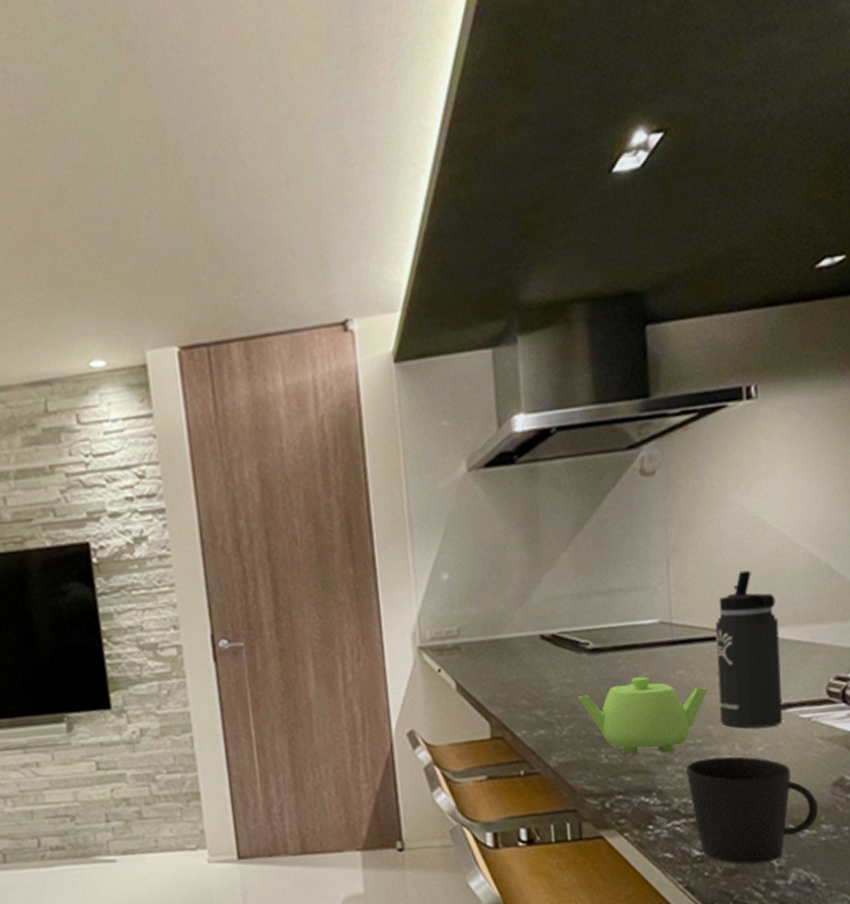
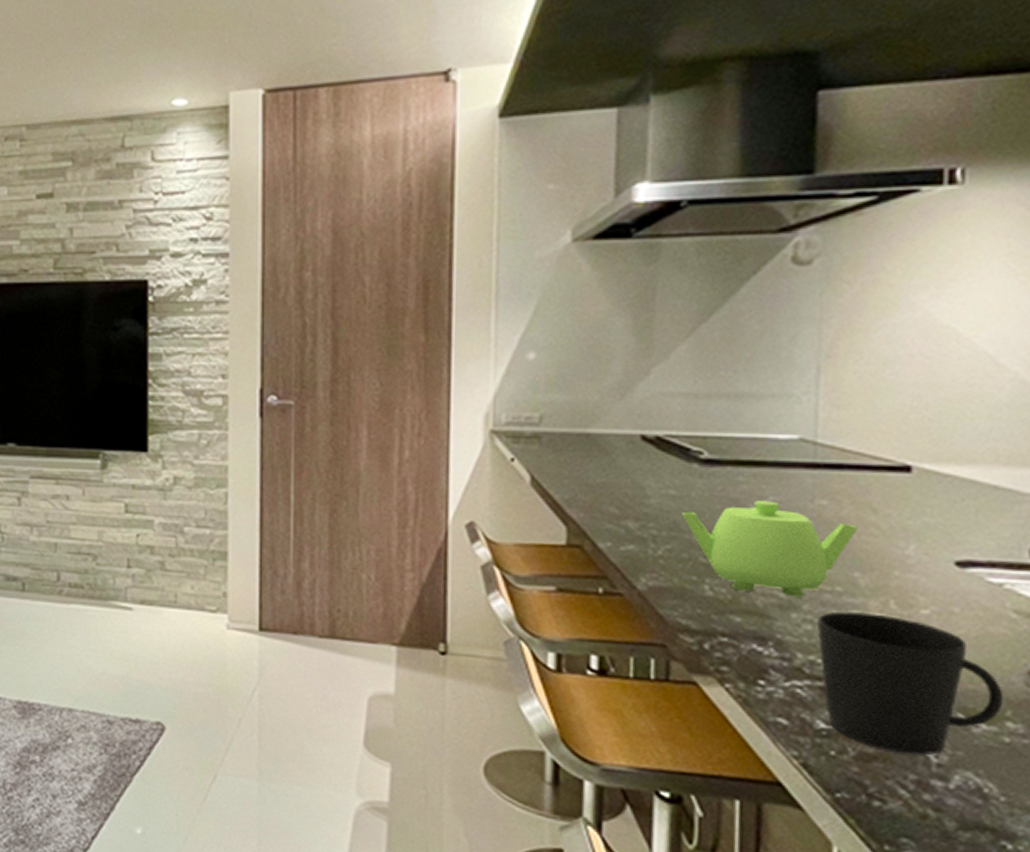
thermos bottle: present [715,570,783,728] -> none [871,390,968,587]

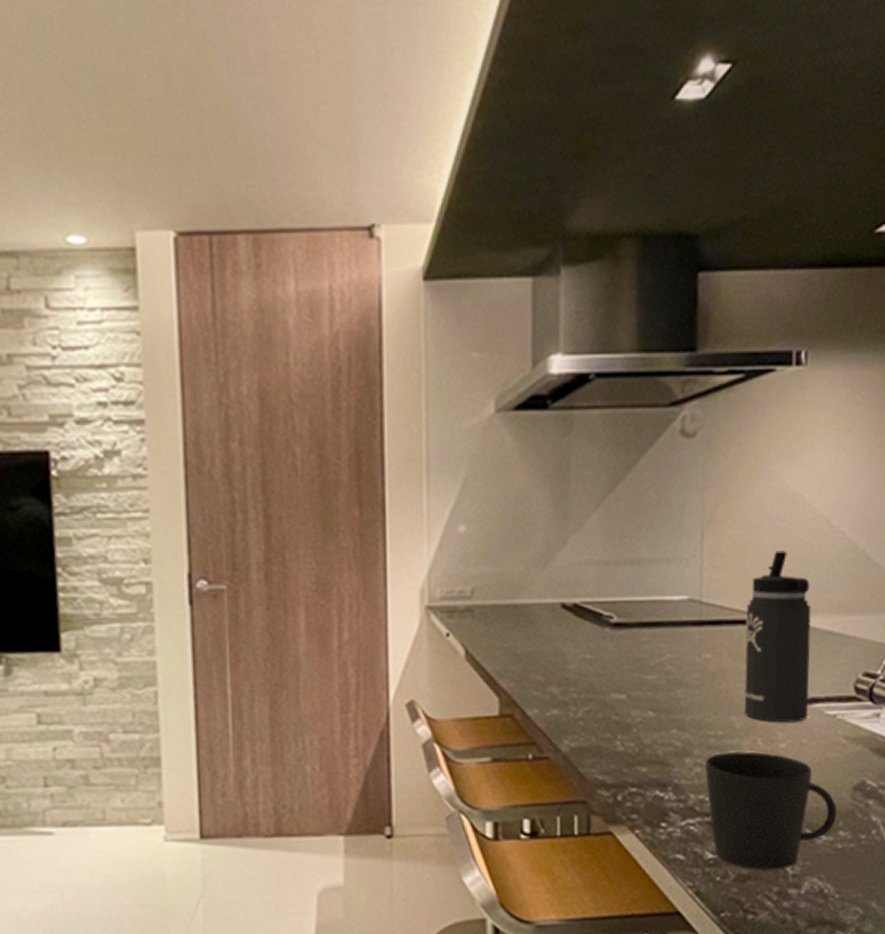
teapot: present [682,500,859,597] -> none [597,658,734,744]
thermos bottle: none [871,390,968,587] -> present [744,550,812,723]

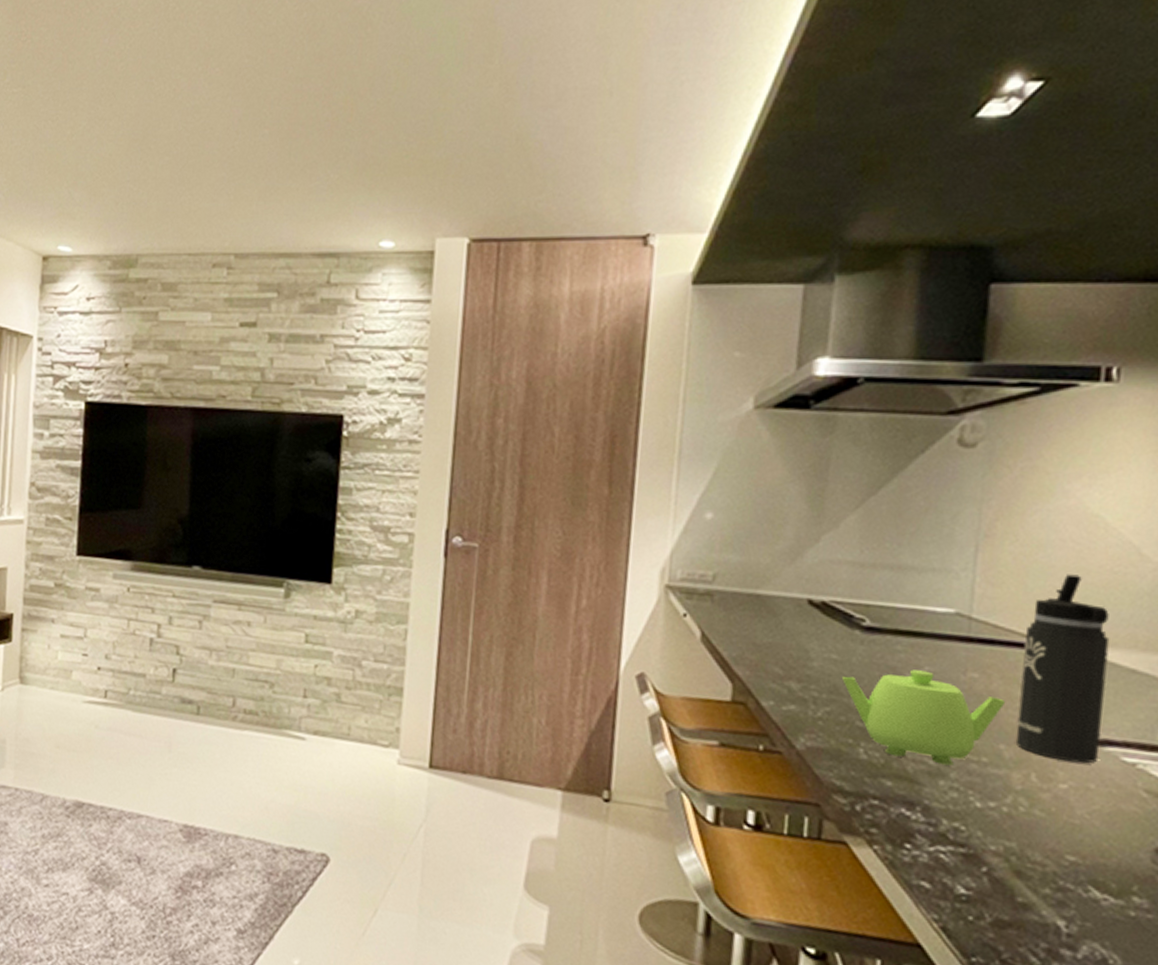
teapot: none [597,658,734,744] -> present [842,669,1006,766]
cup: present [705,751,838,870] -> none [963,781,1132,925]

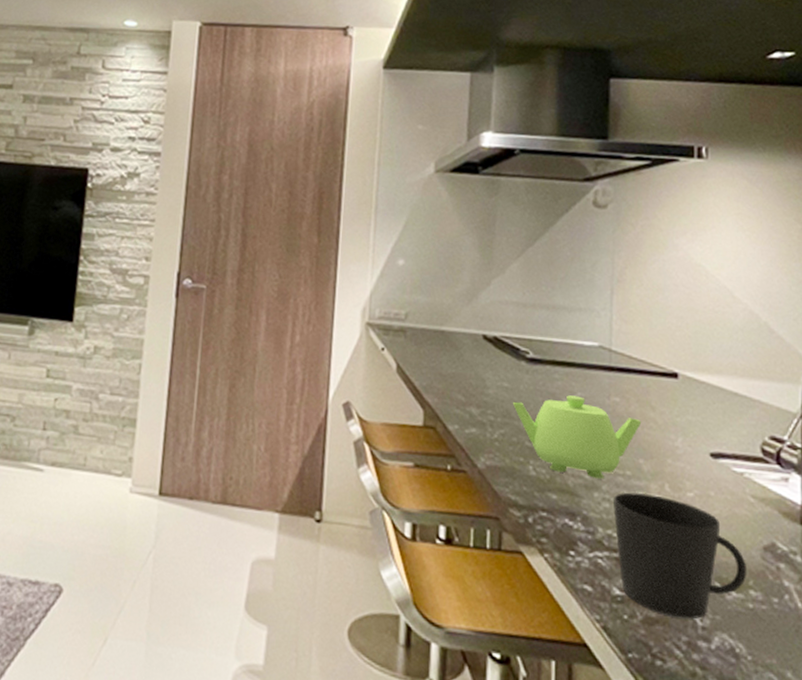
cup: none [963,781,1132,925] -> present [613,492,747,619]
thermos bottle: present [1015,574,1110,764] -> none [651,313,716,474]

